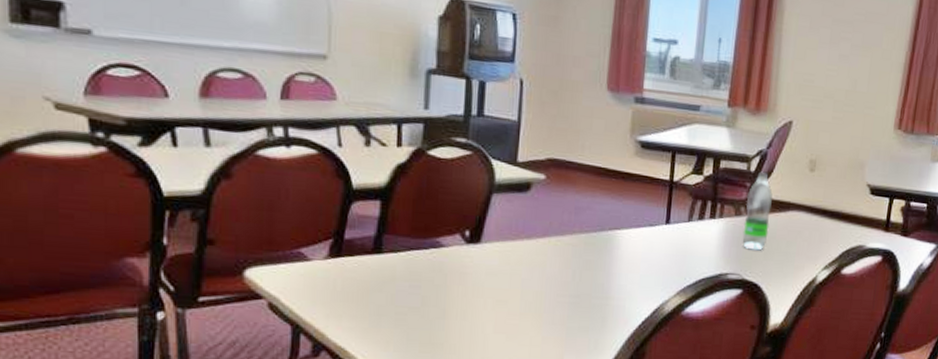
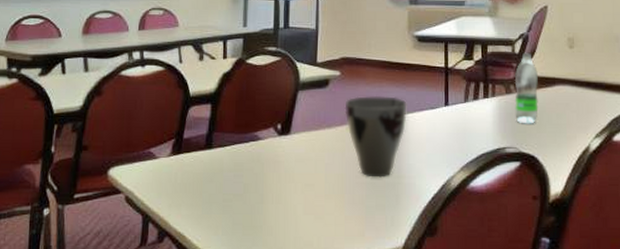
cup: none [548,205,623,298] -> present [344,96,407,178]

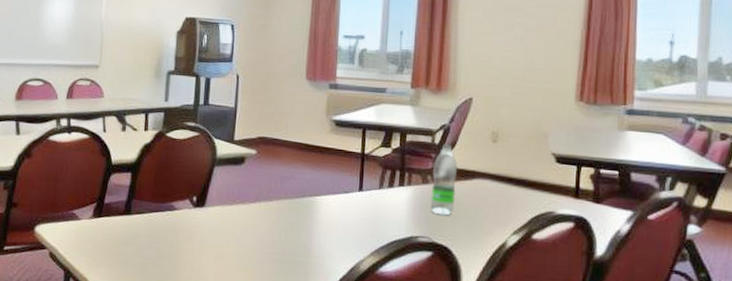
cup: present [344,96,407,178] -> none [258,175,321,255]

